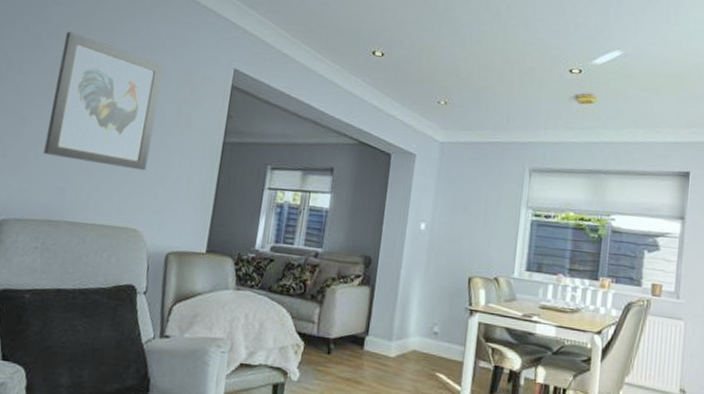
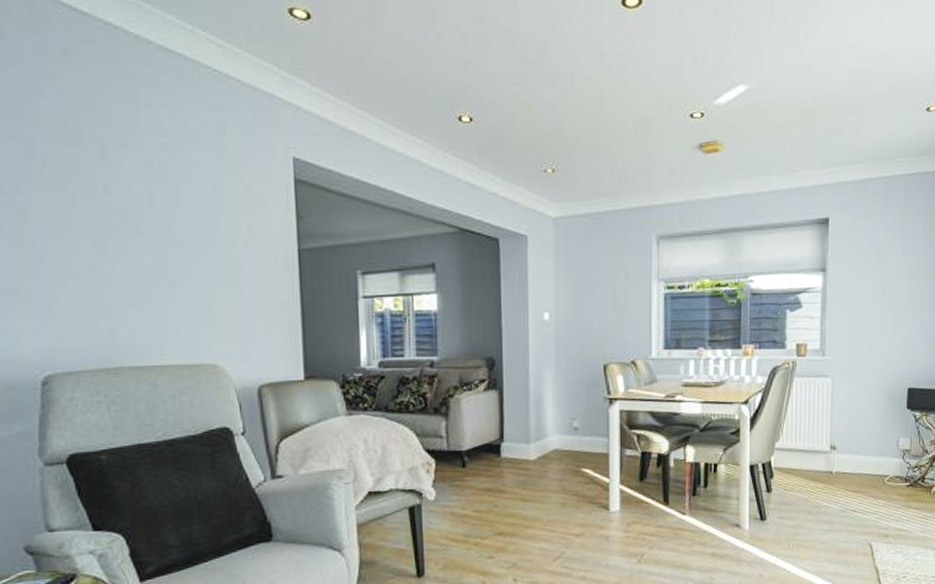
wall art: present [43,31,164,171] -> none [65,132,211,296]

